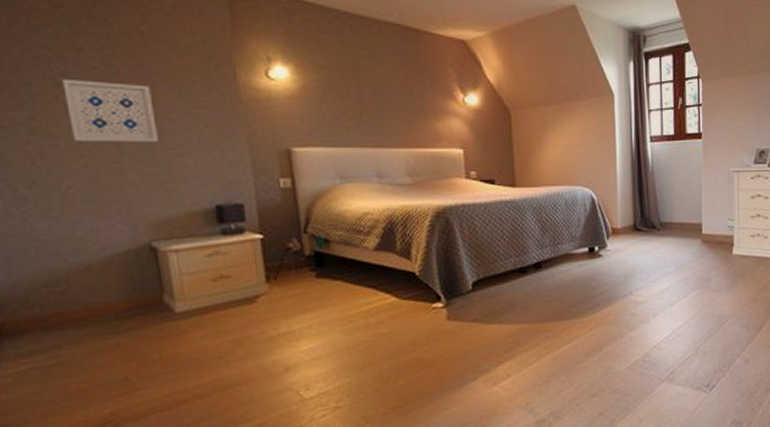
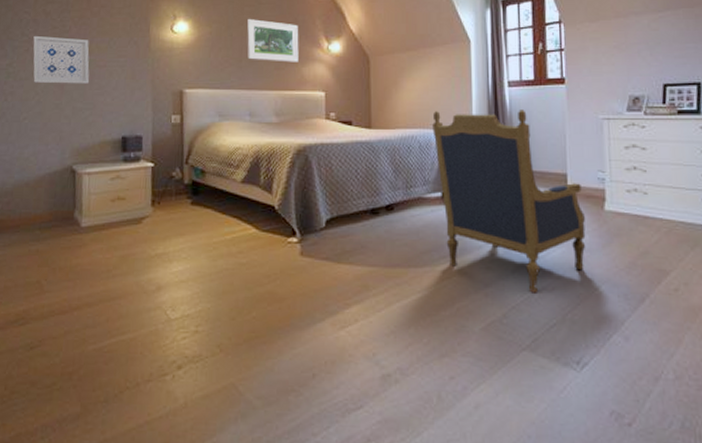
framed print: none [365,65,431,116] -> present [247,19,299,62]
armchair: none [578,164,716,332] -> present [432,110,586,293]

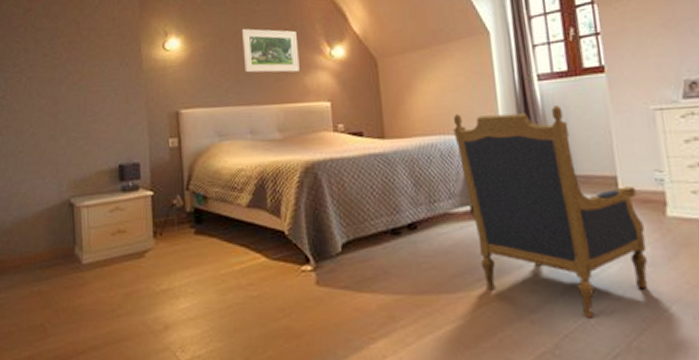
wall art: present [33,35,90,84] -> none [25,64,83,114]

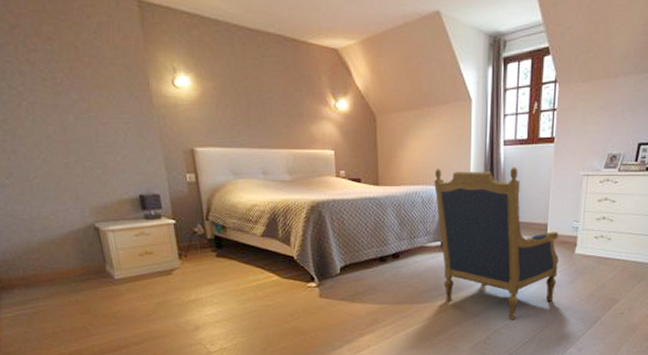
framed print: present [242,28,300,73] -> none [252,74,307,120]

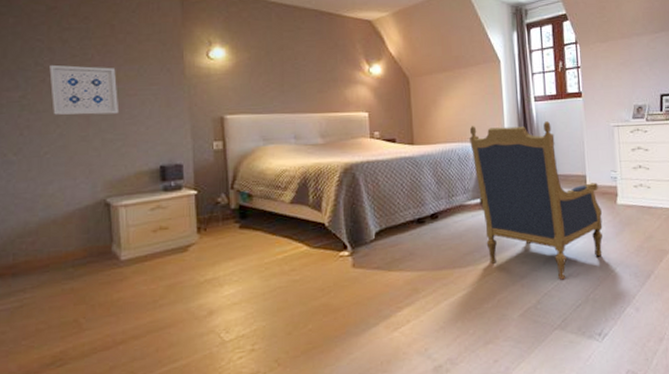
wall art: none [23,88,95,142] -> present [49,64,120,115]

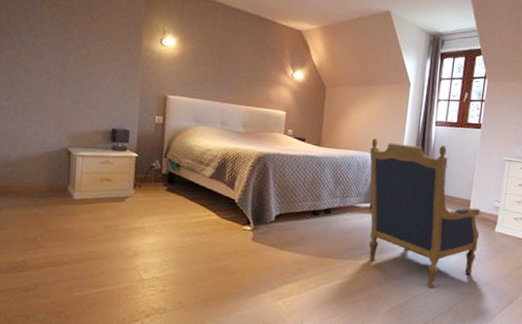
wall art: present [49,64,120,115] -> none [37,32,89,80]

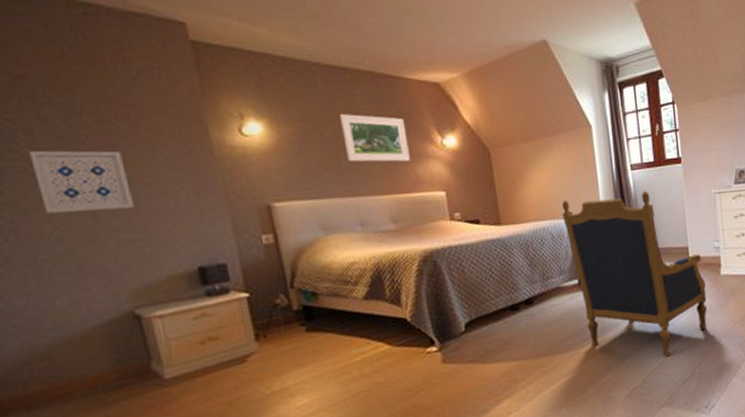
wall art: none [37,32,89,80] -> present [29,150,135,214]
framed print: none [224,42,269,84] -> present [340,114,410,162]

